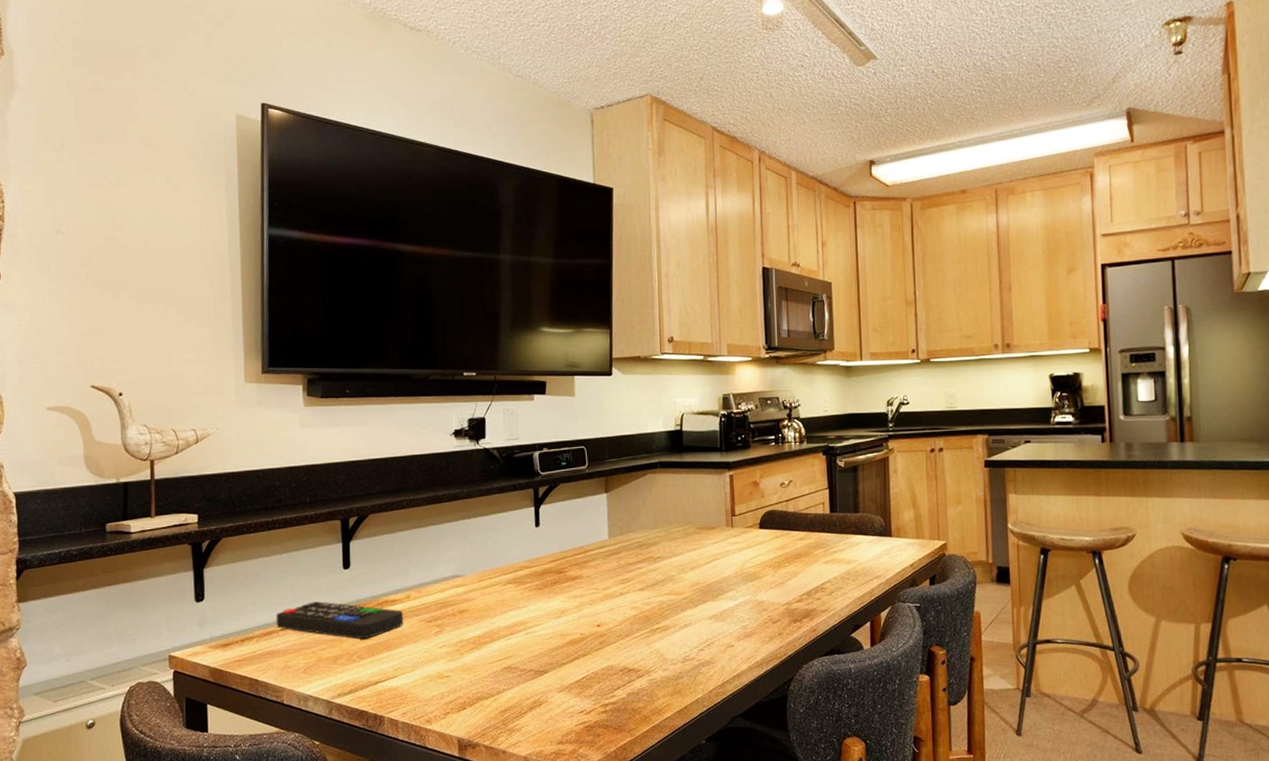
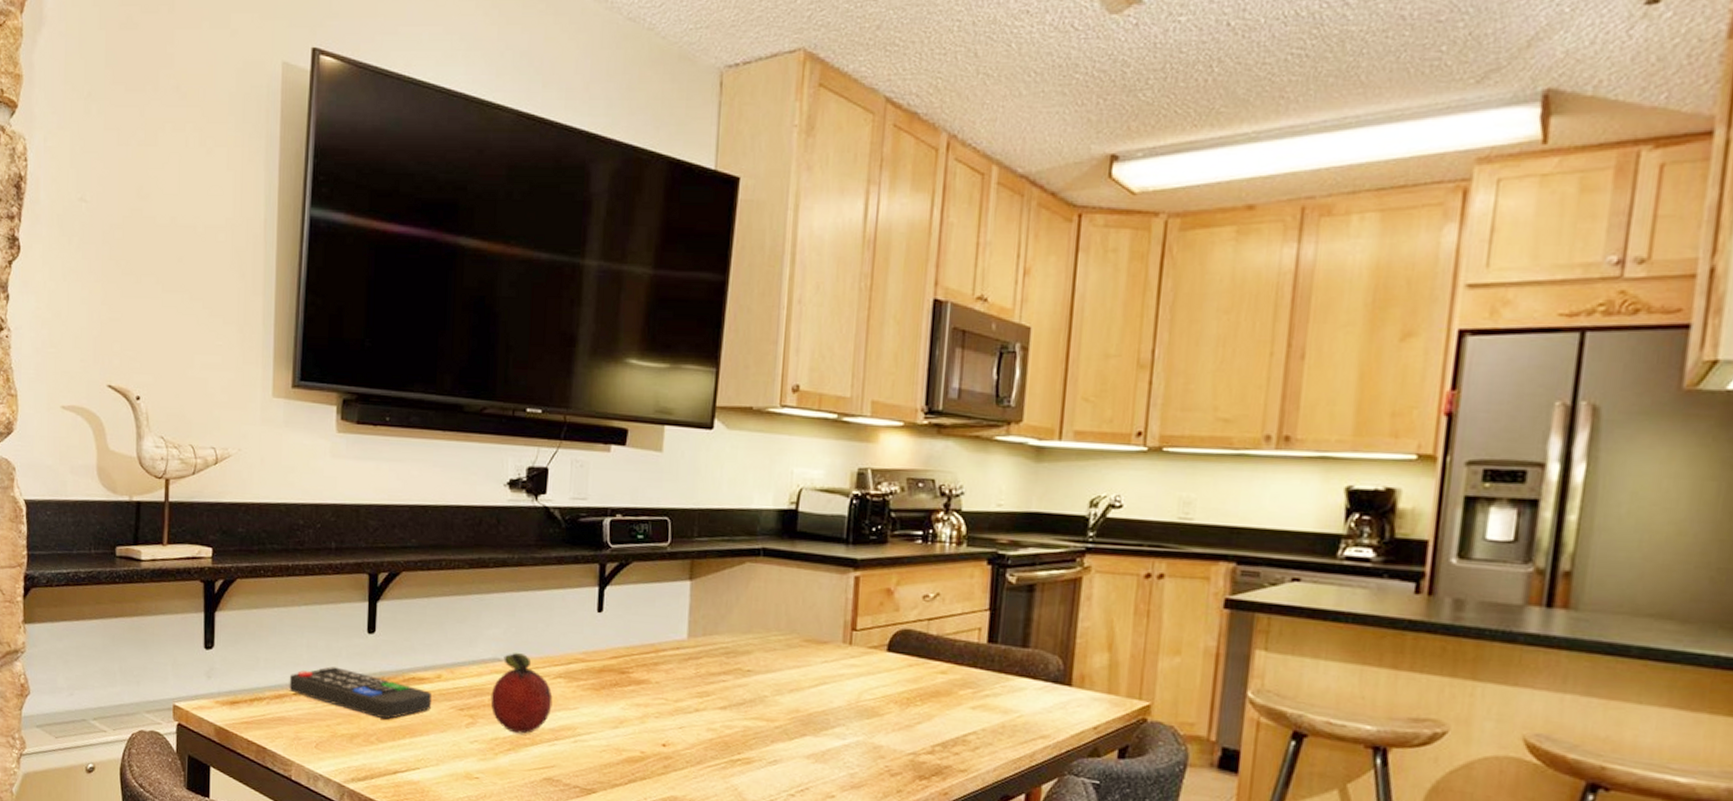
fruit: none [453,568,505,635] -> present [490,653,553,734]

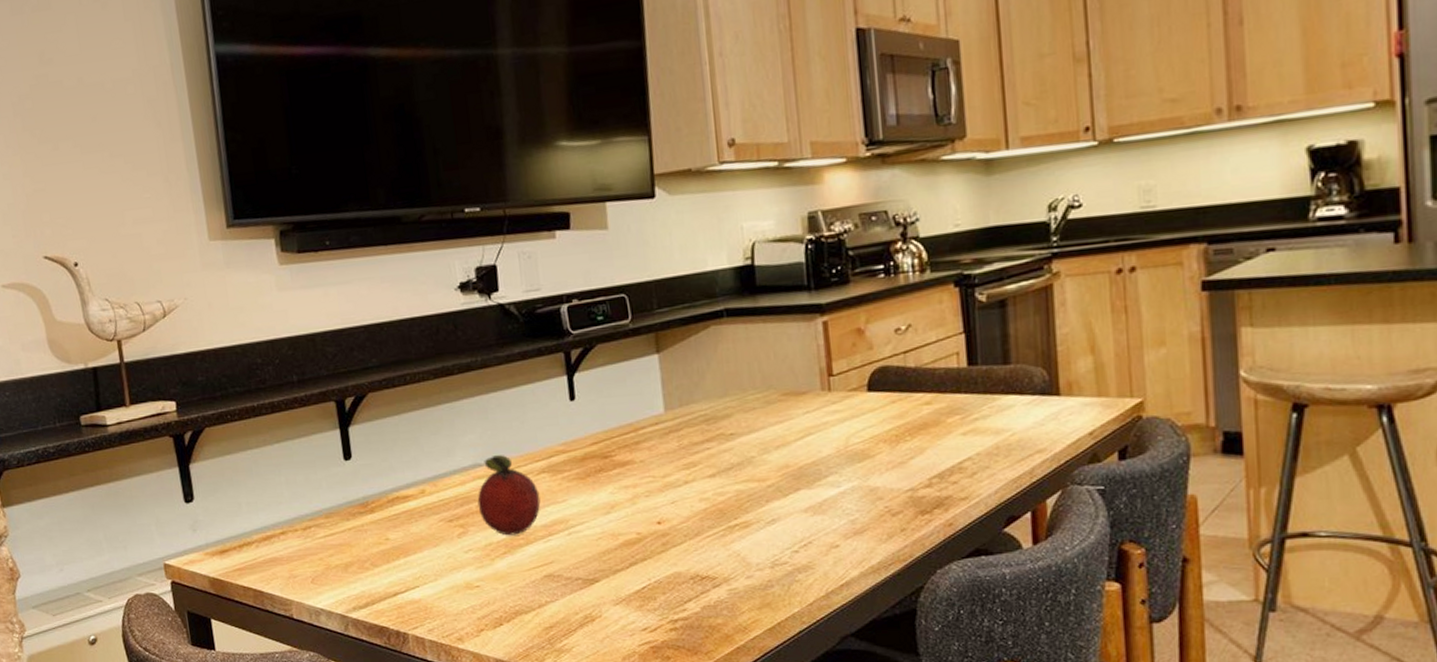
remote control: present [289,666,431,720] -> none [274,499,420,544]

